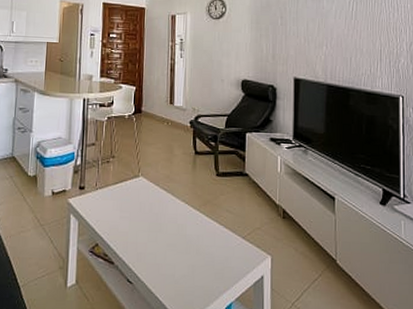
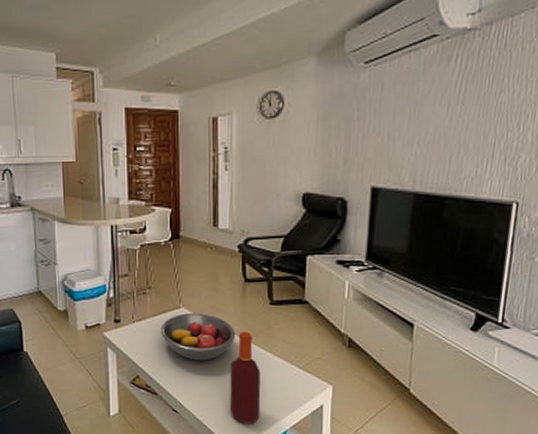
fruit bowl: none [120,182,187,229] -> present [160,313,236,361]
bottle: none [180,201,209,296] -> present [229,331,261,424]

